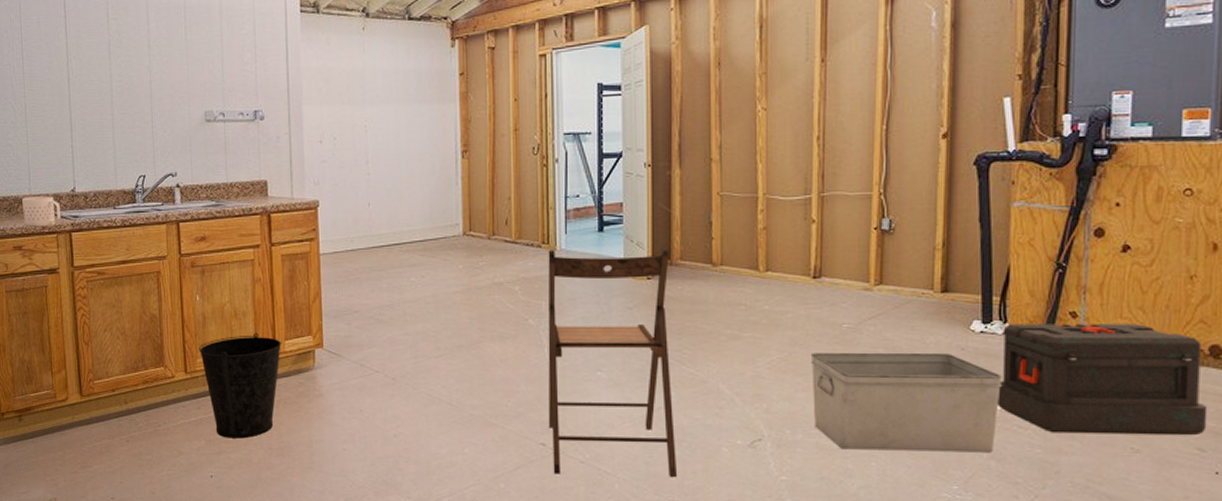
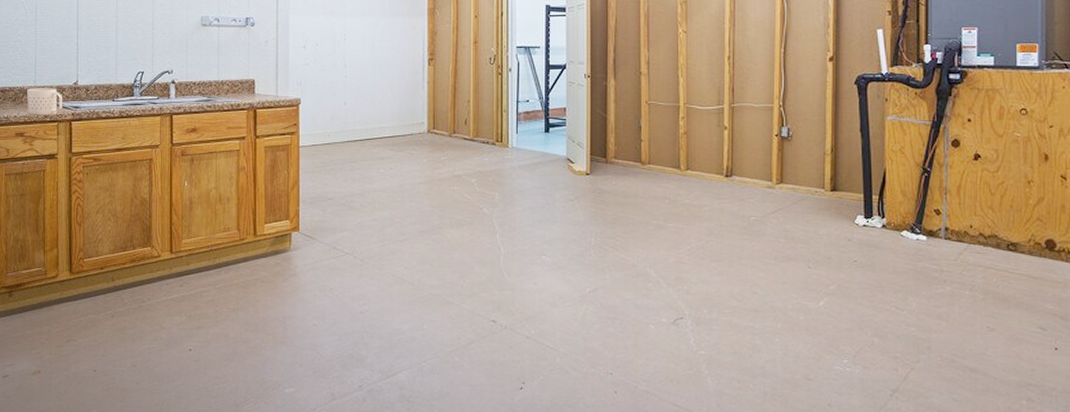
bucket: present [198,333,281,439] -> none [184,217,261,315]
folding chair: present [548,247,678,478] -> none [498,147,611,352]
storage bin: present [810,352,1003,453] -> none [723,241,883,331]
toolbox: present [997,324,1208,436] -> none [879,219,1047,317]

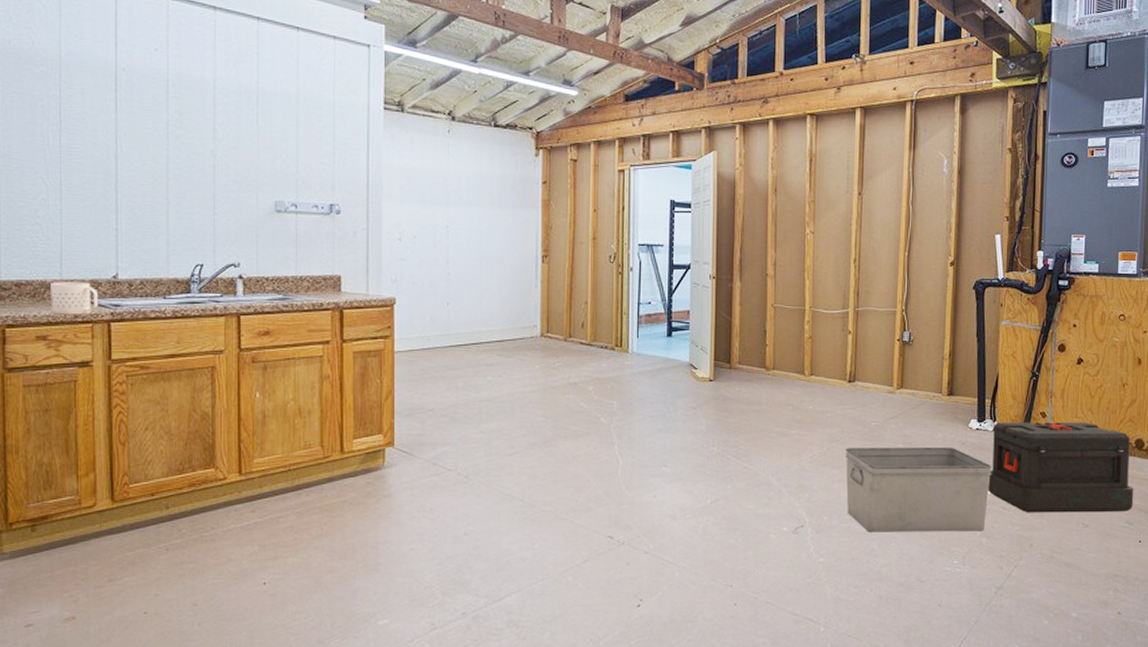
storage bin: none [723,241,883,331] -> present [845,447,993,533]
toolbox: none [879,219,1047,317] -> present [988,422,1134,513]

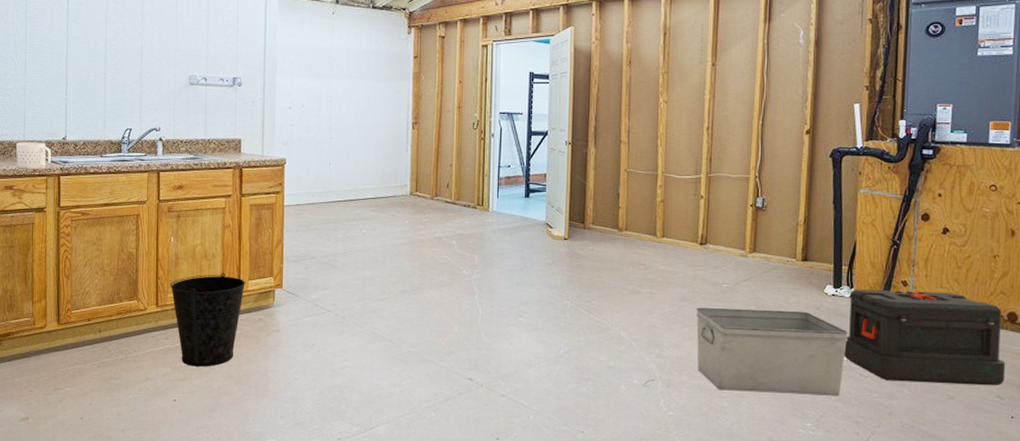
bucket: none [255,432,349,542] -> present [170,273,245,367]

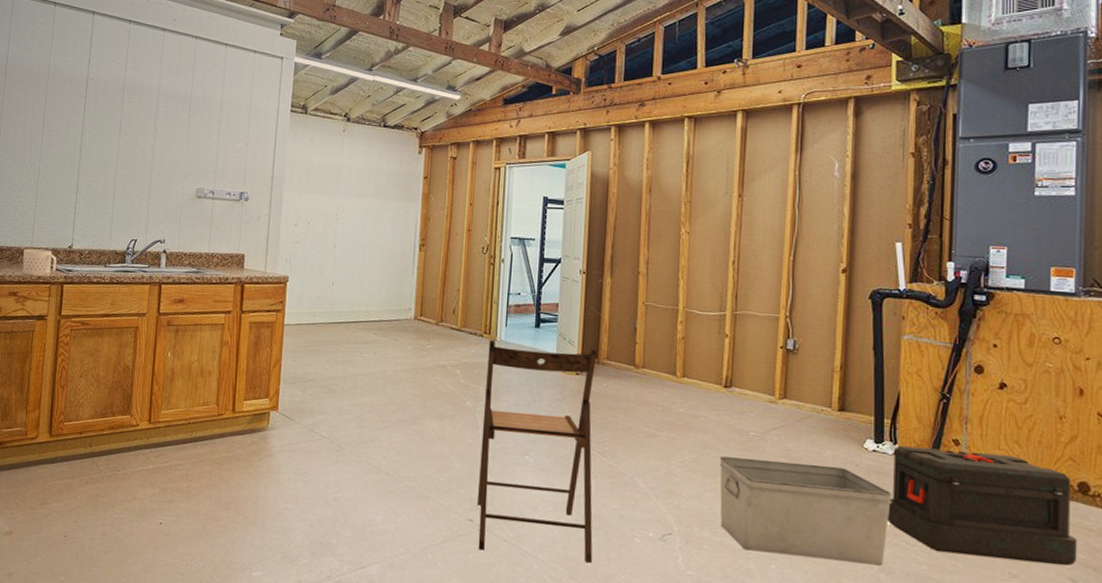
bucket: present [170,273,245,367] -> none [163,391,240,490]
folding chair: none [475,211,584,411] -> present [476,340,597,564]

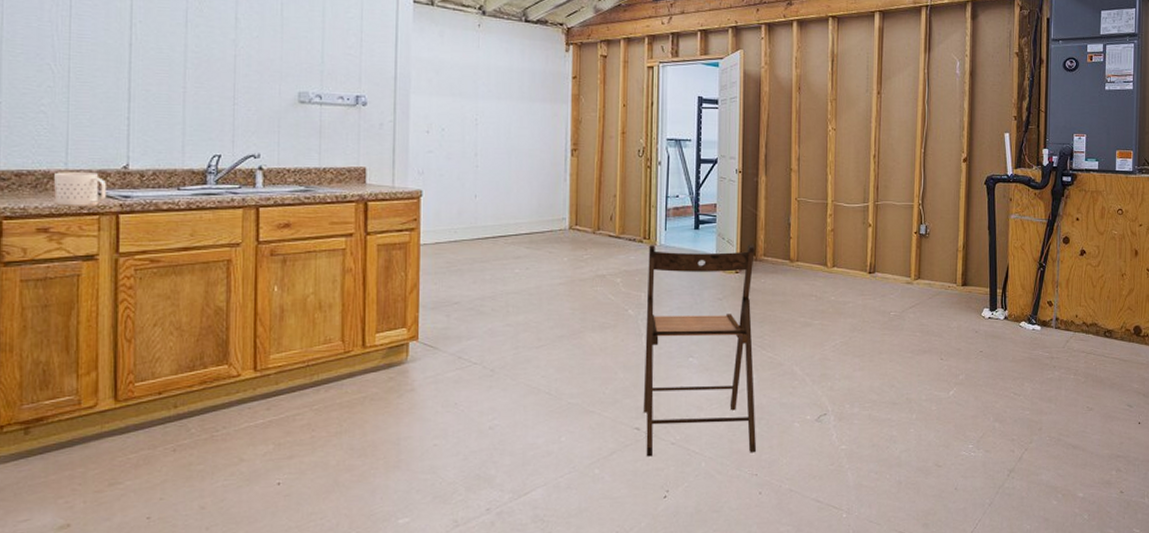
storage bin: present [719,456,893,566] -> none [866,335,1004,419]
toolbox: present [887,445,1078,567] -> none [1000,310,1133,398]

